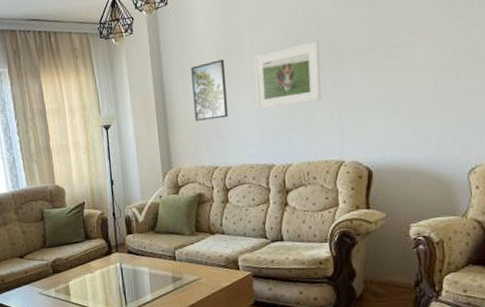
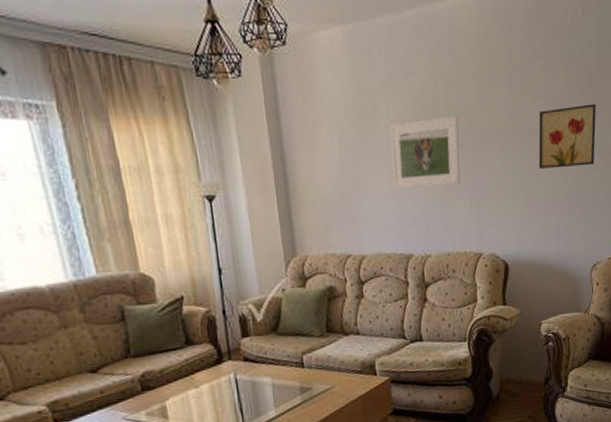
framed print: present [191,59,228,121] -> none [317,125,362,198]
wall art: none [404,12,471,80] -> present [538,104,596,169]

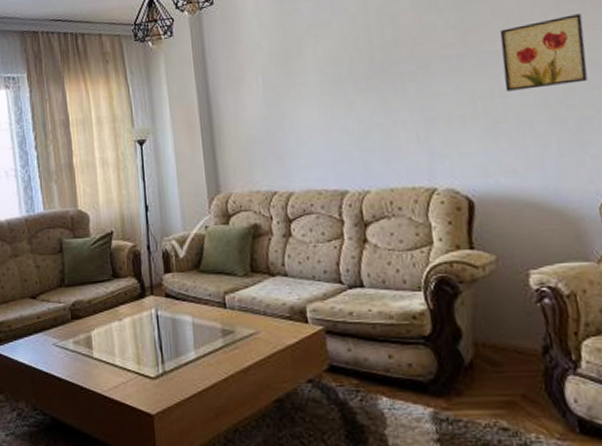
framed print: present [389,116,461,189] -> none [316,46,403,124]

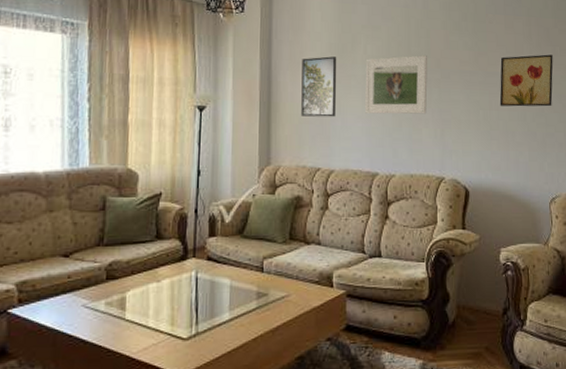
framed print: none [242,66,288,137] -> present [301,56,337,117]
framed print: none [316,46,403,124] -> present [365,55,428,114]

